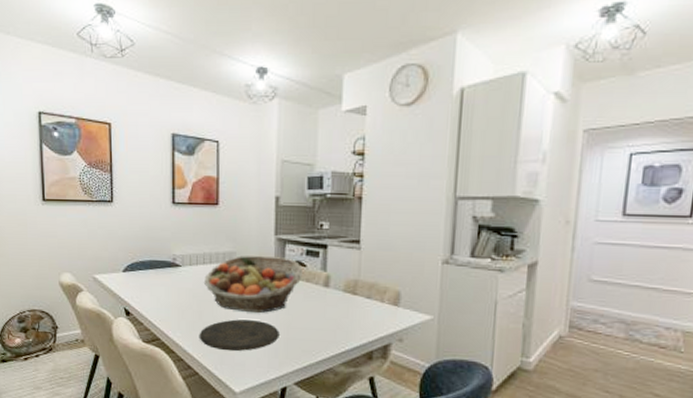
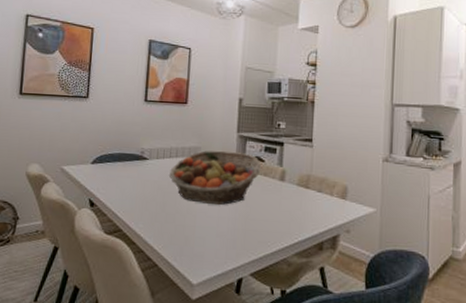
plate: present [199,319,280,352] -> none [160,211,238,243]

